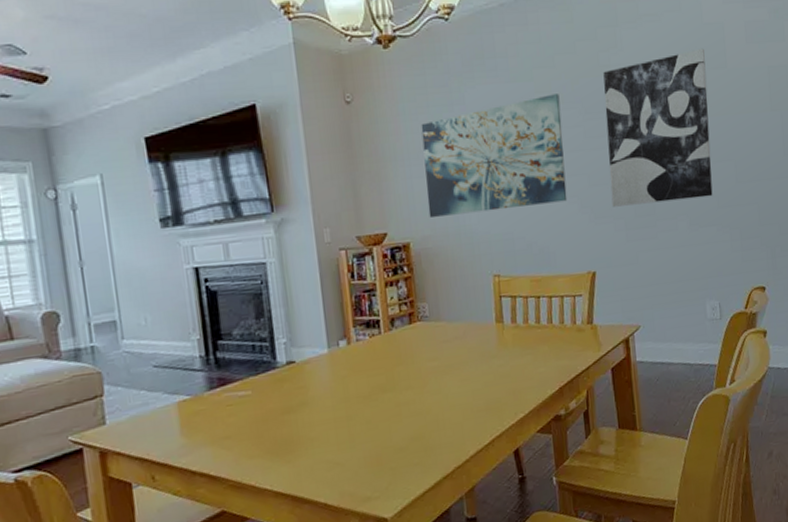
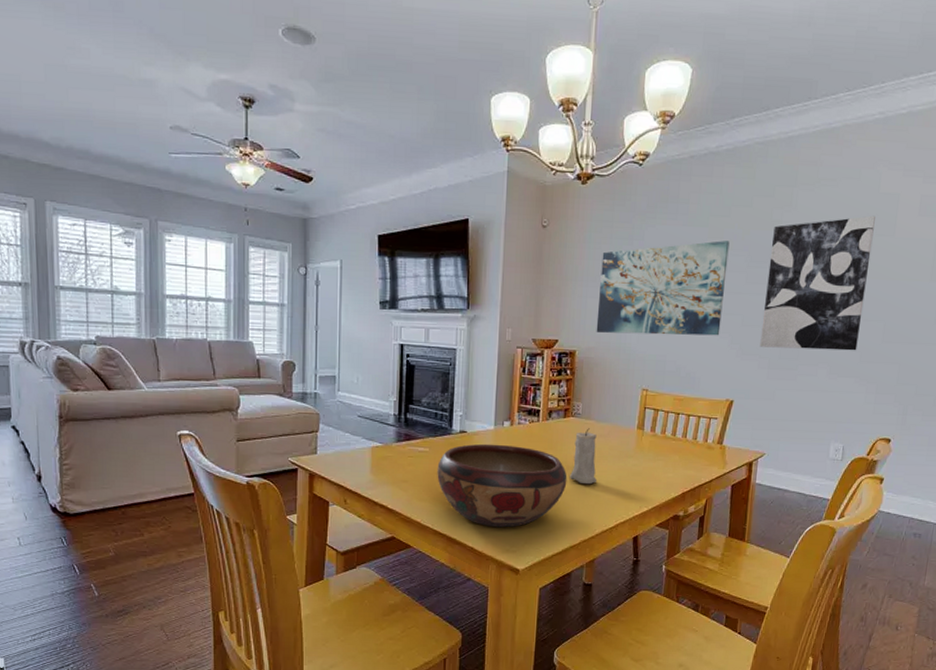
decorative bowl: none [265,367,427,474] -> present [437,443,567,528]
candle: none [426,331,461,399] -> present [570,428,598,485]

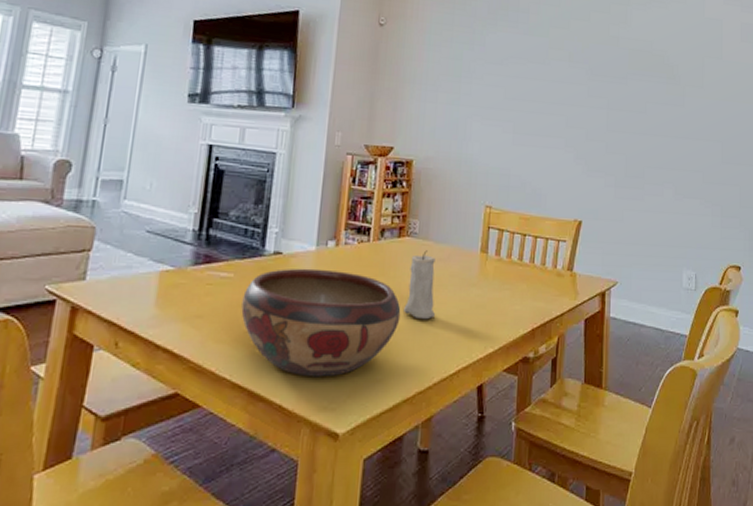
wall art: present [596,241,730,336] -> none [435,52,570,150]
wall art: present [760,215,876,351] -> none [605,38,703,171]

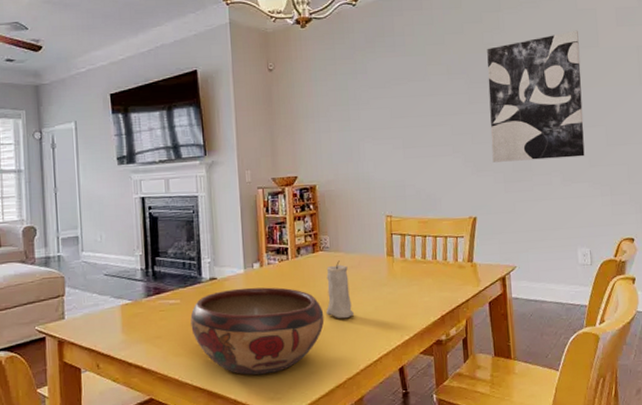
wall art: none [605,38,703,171] -> present [487,30,585,162]

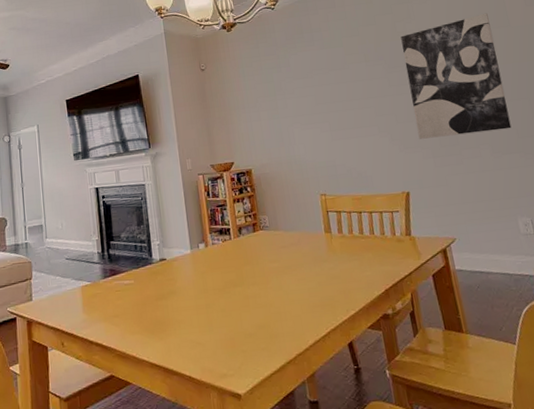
decorative bowl: present [190,287,325,376] -> none [144,266,270,352]
candle: present [326,261,355,319] -> none [267,239,299,295]

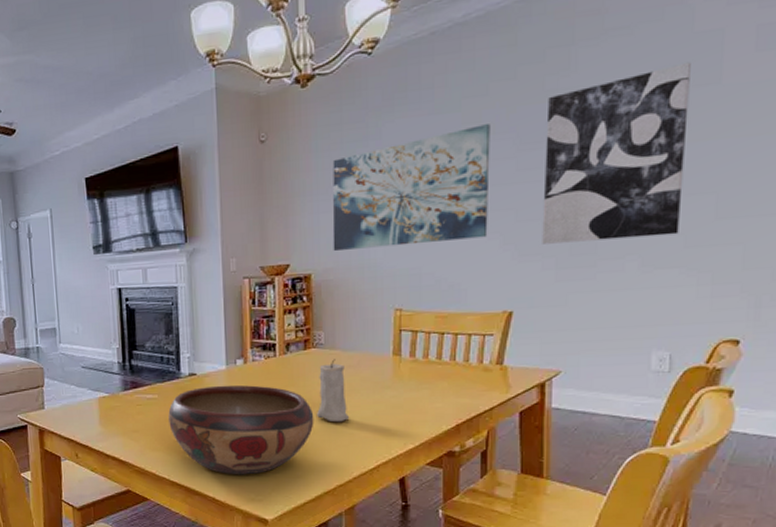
decorative bowl: none [144,266,270,352] -> present [168,385,314,475]
wall art: none [257,55,379,150] -> present [332,124,490,251]
candle: none [267,239,299,295] -> present [317,359,350,423]

